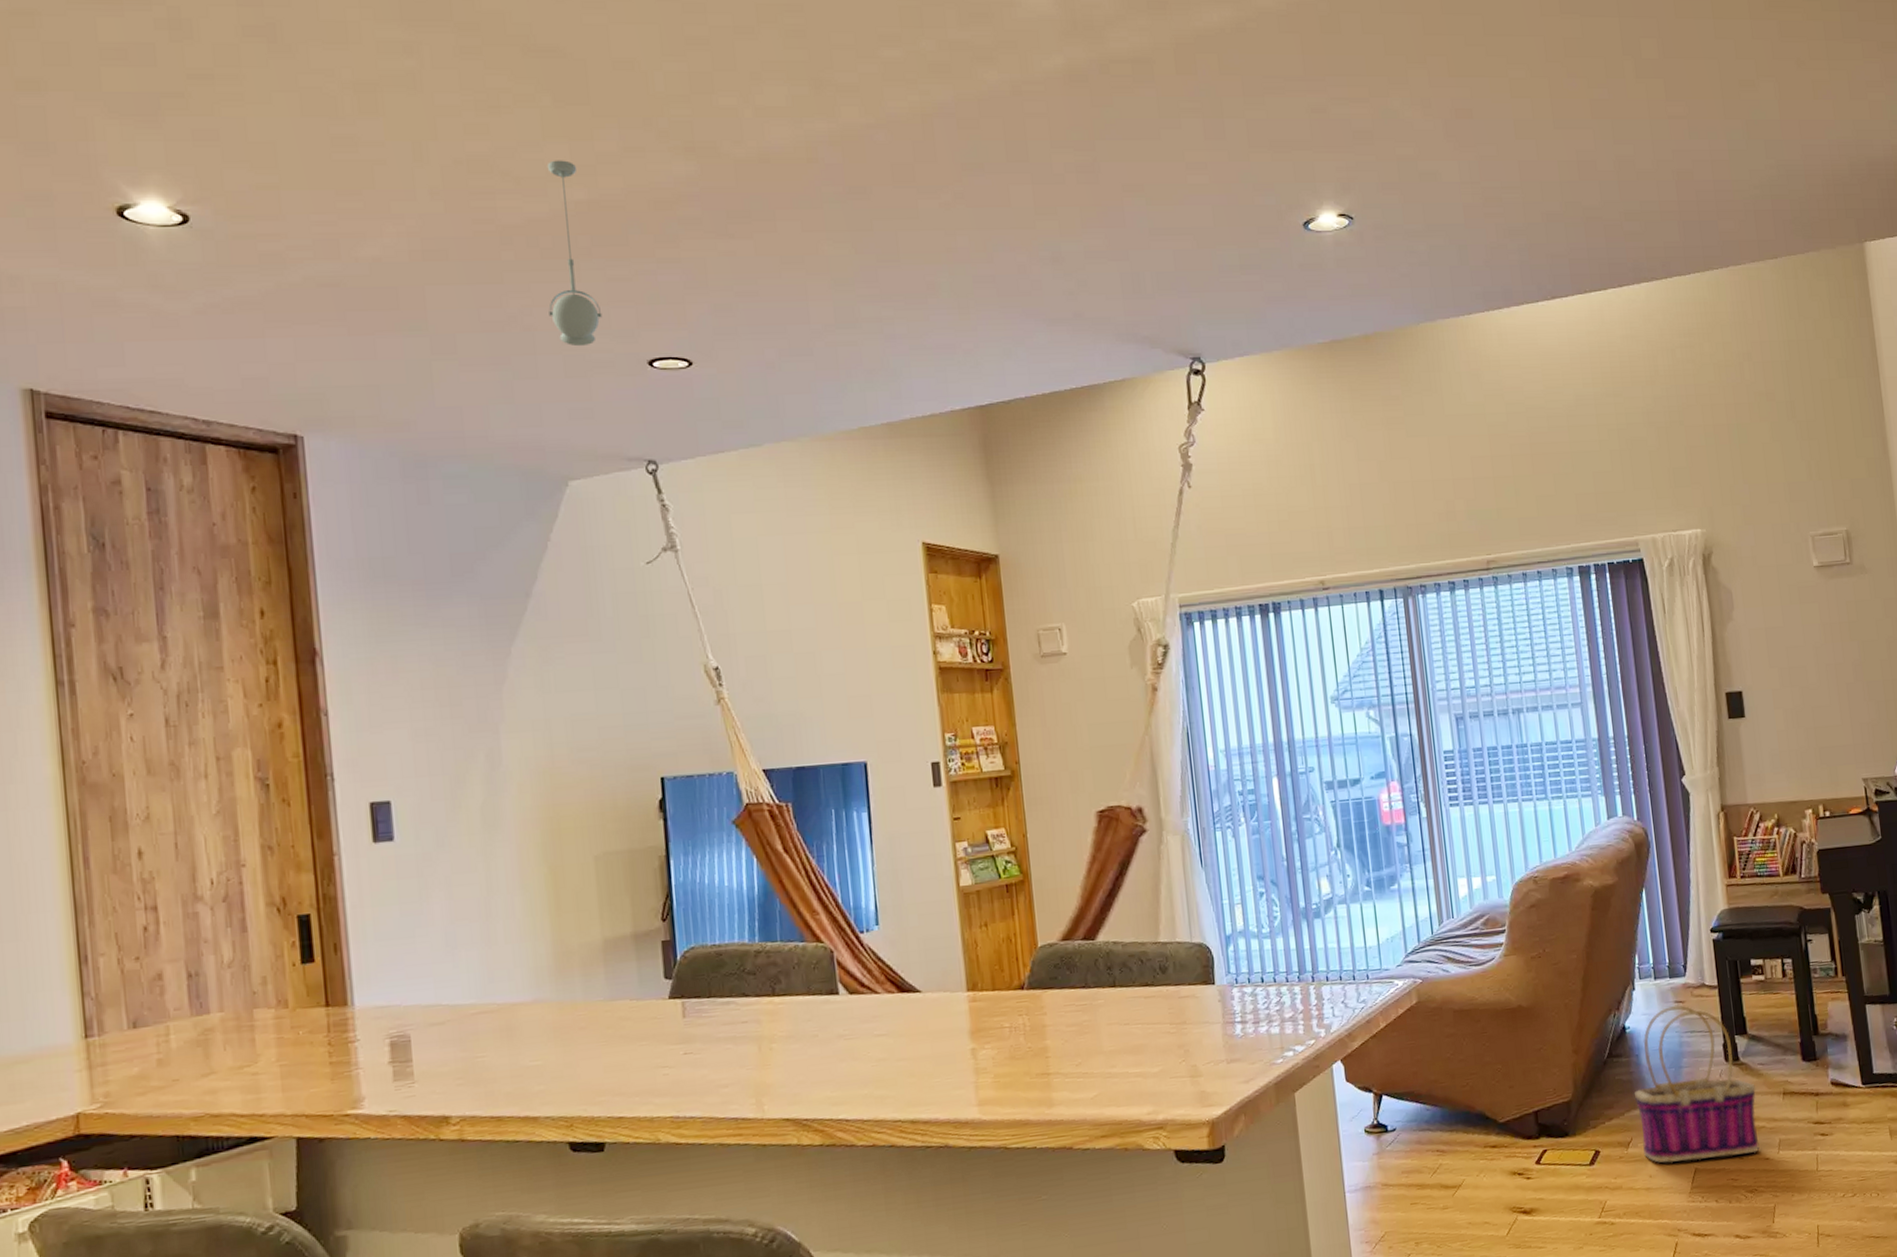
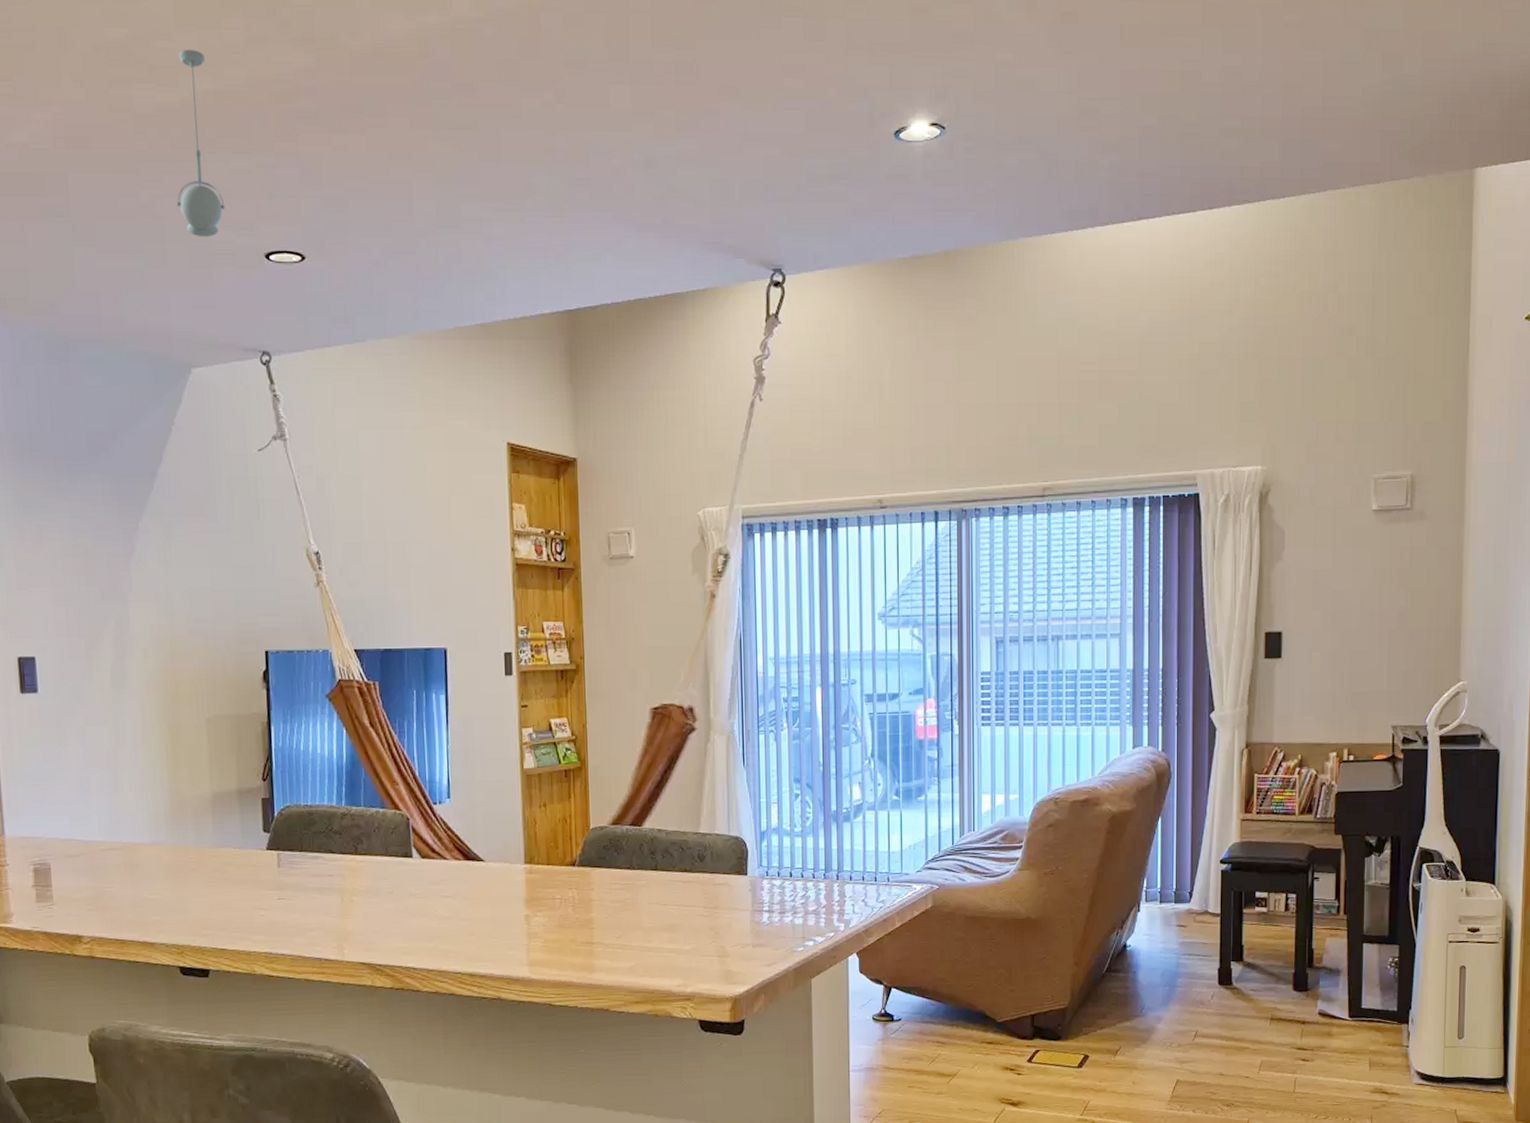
basket: present [1635,1004,1760,1164] -> none [1128,928,1245,1073]

